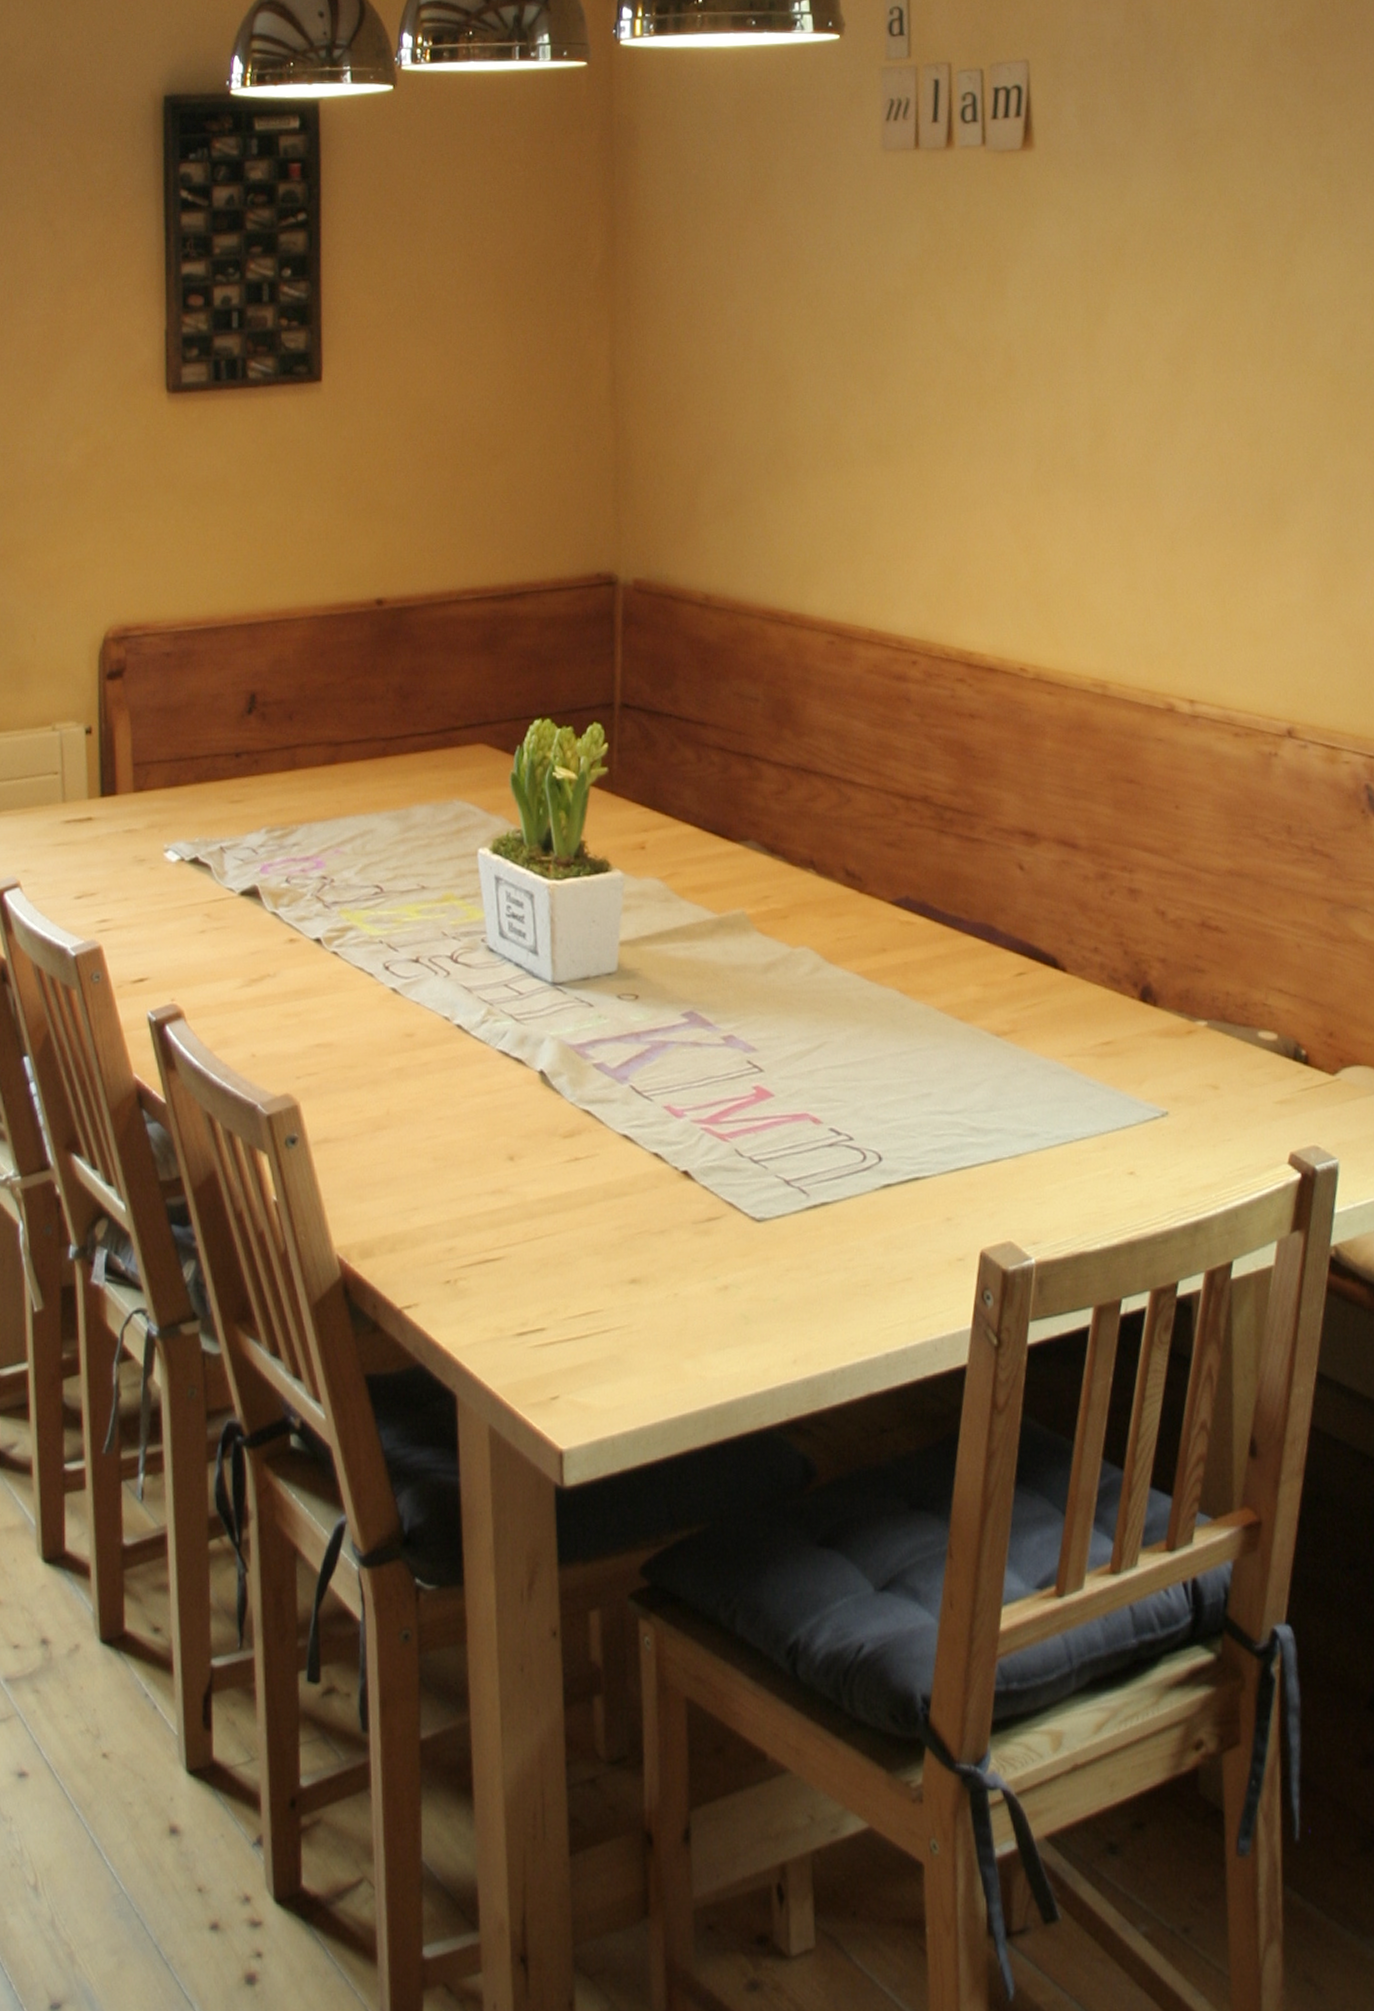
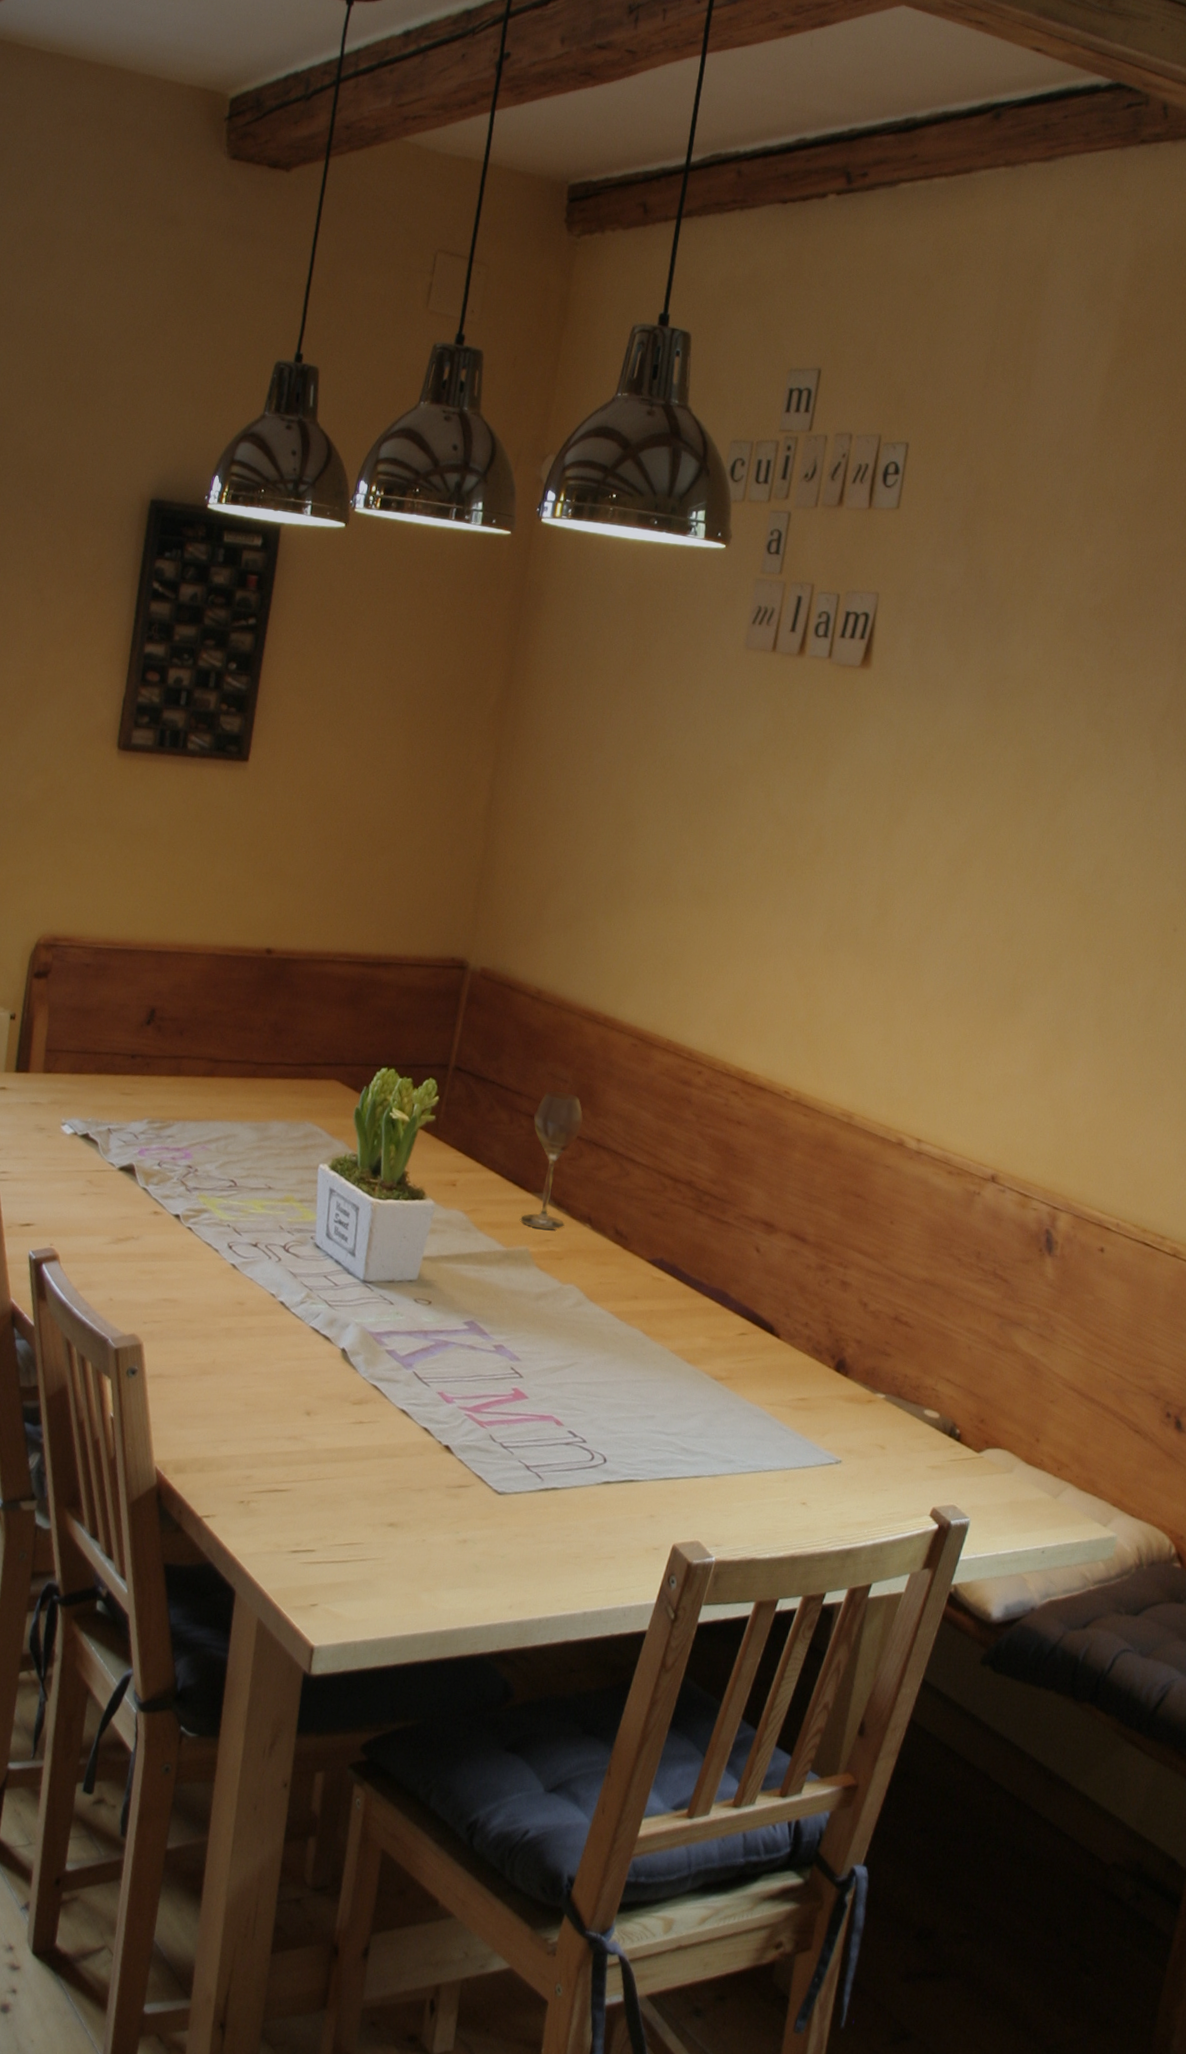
wineglass: none [725,713,785,884] -> present [521,1091,584,1230]

